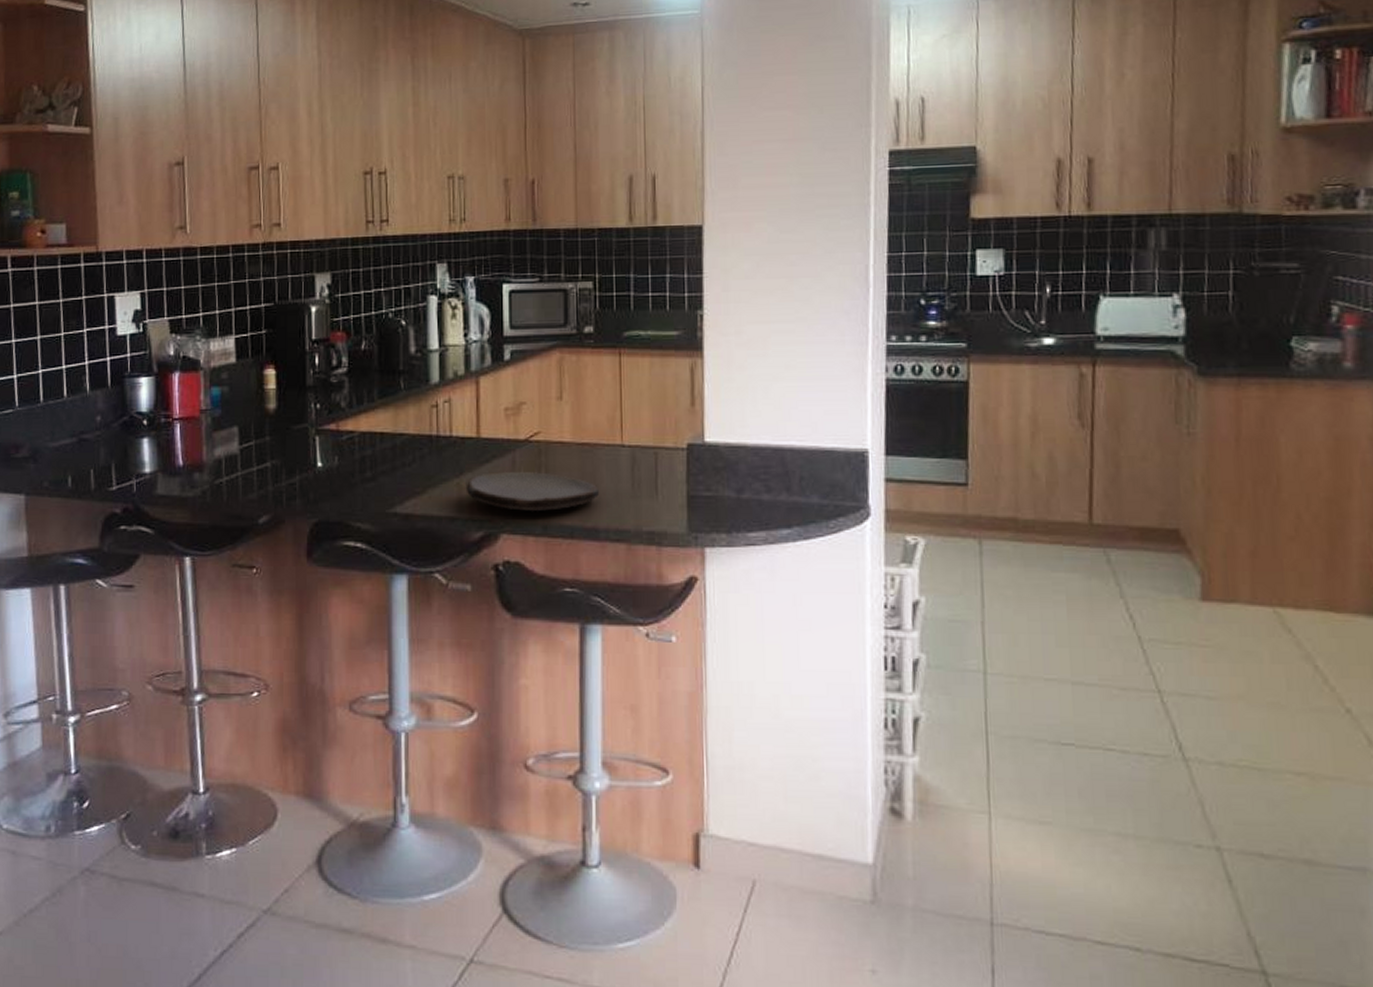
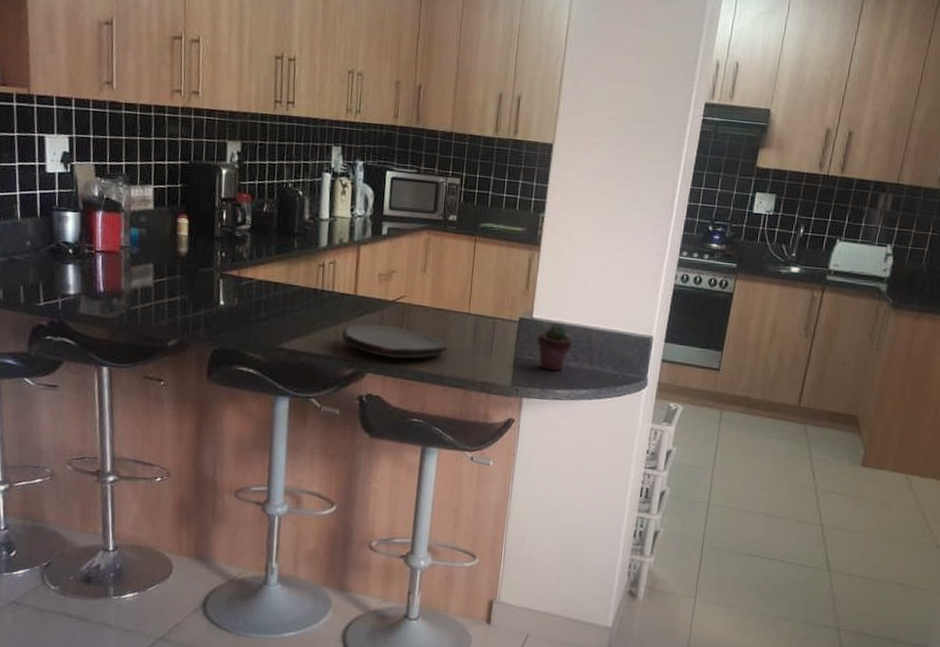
potted succulent: none [714,445,762,507] -> present [537,323,573,371]

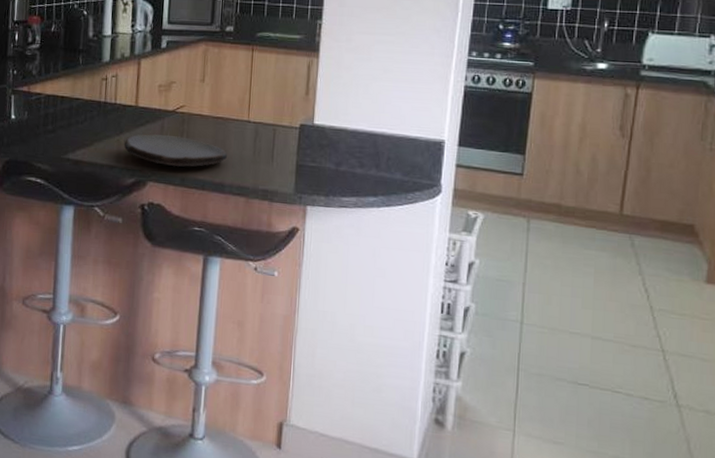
potted succulent: present [537,323,573,371] -> none [319,128,358,178]

